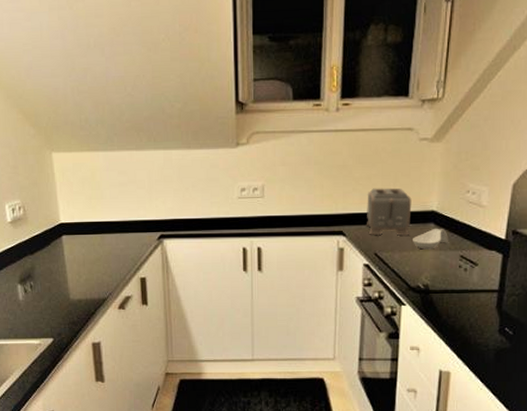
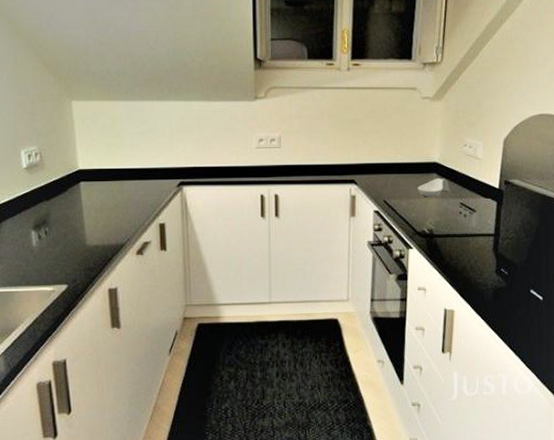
toaster: present [366,188,412,236] -> none [375,141,416,184]

